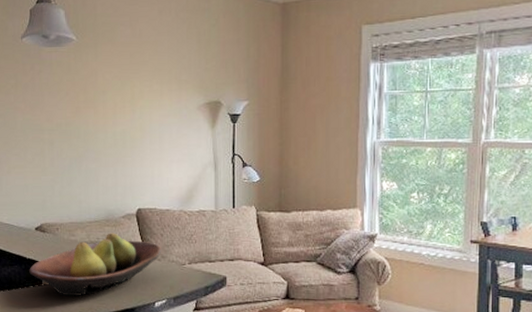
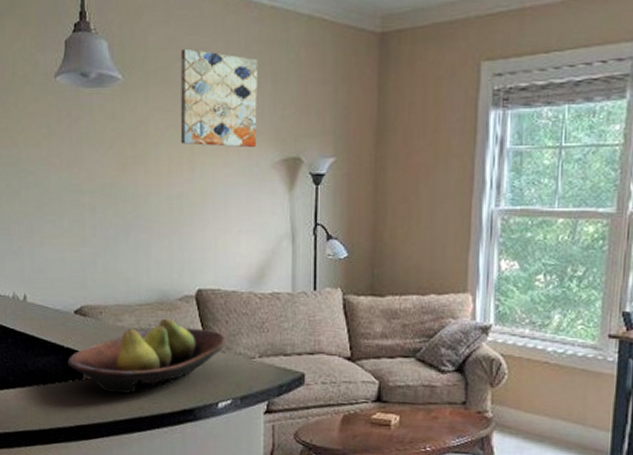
wall art: none [123,15,185,94] -> present [180,48,257,148]

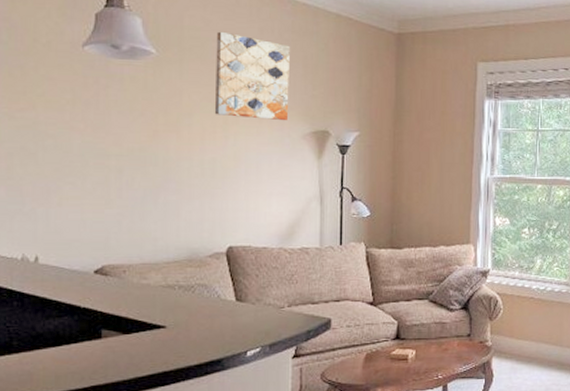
fruit bowl: present [67,318,227,394] -> none [84,274,257,351]

